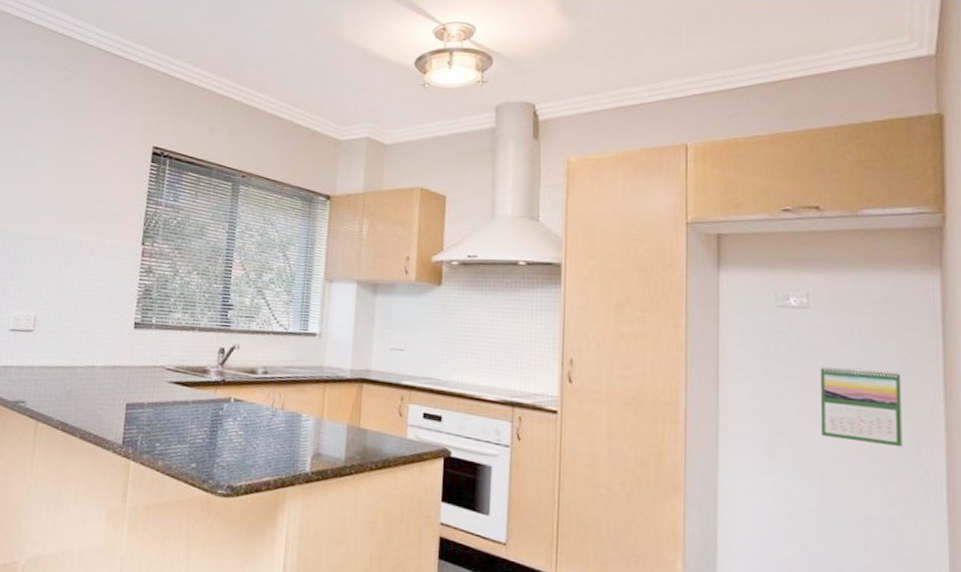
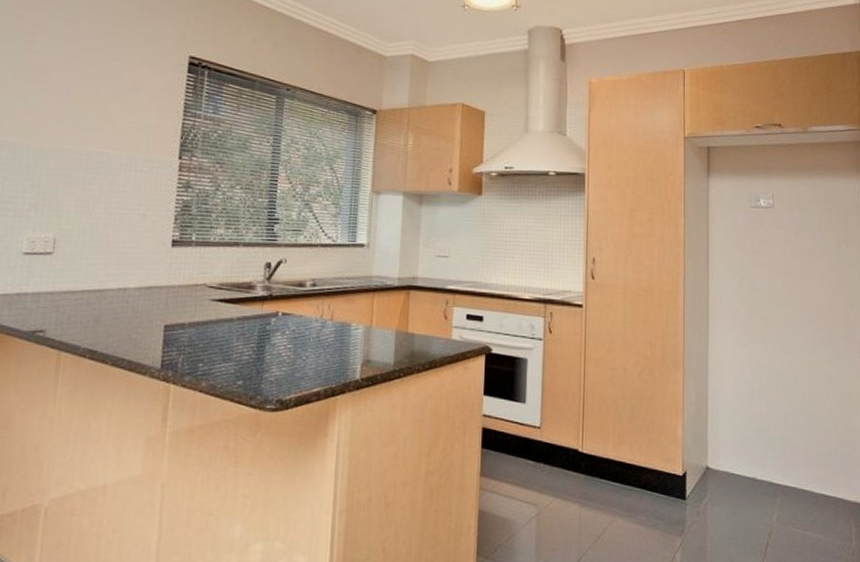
calendar: present [820,366,903,448] -> none [782,255,837,317]

